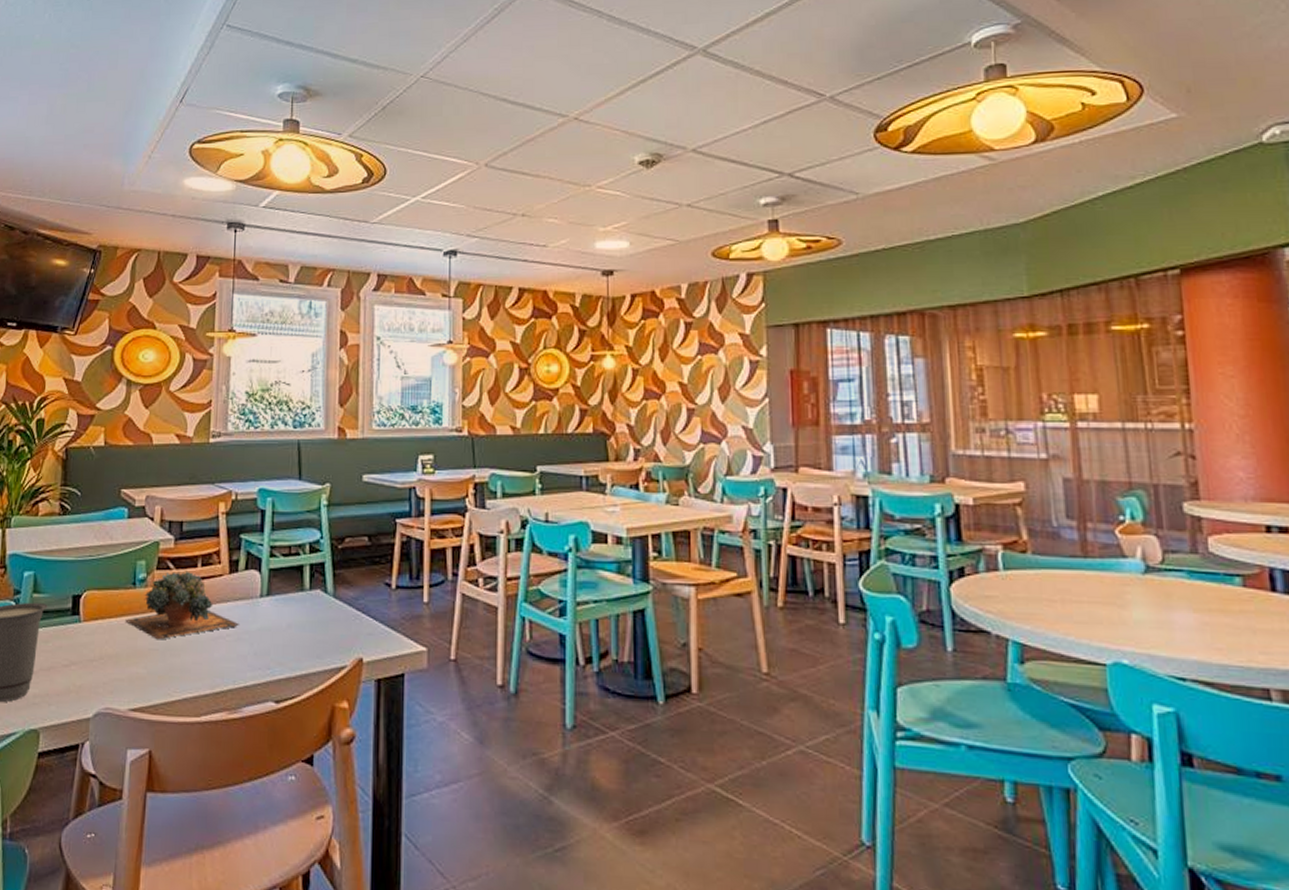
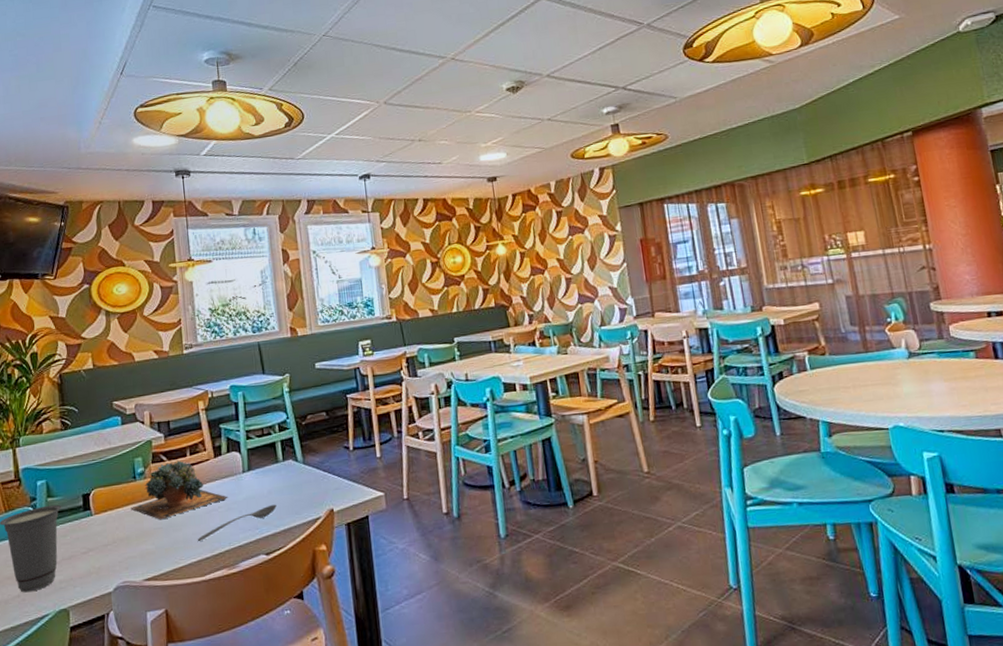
soupspoon: none [197,641,295,674] -> present [197,504,277,542]

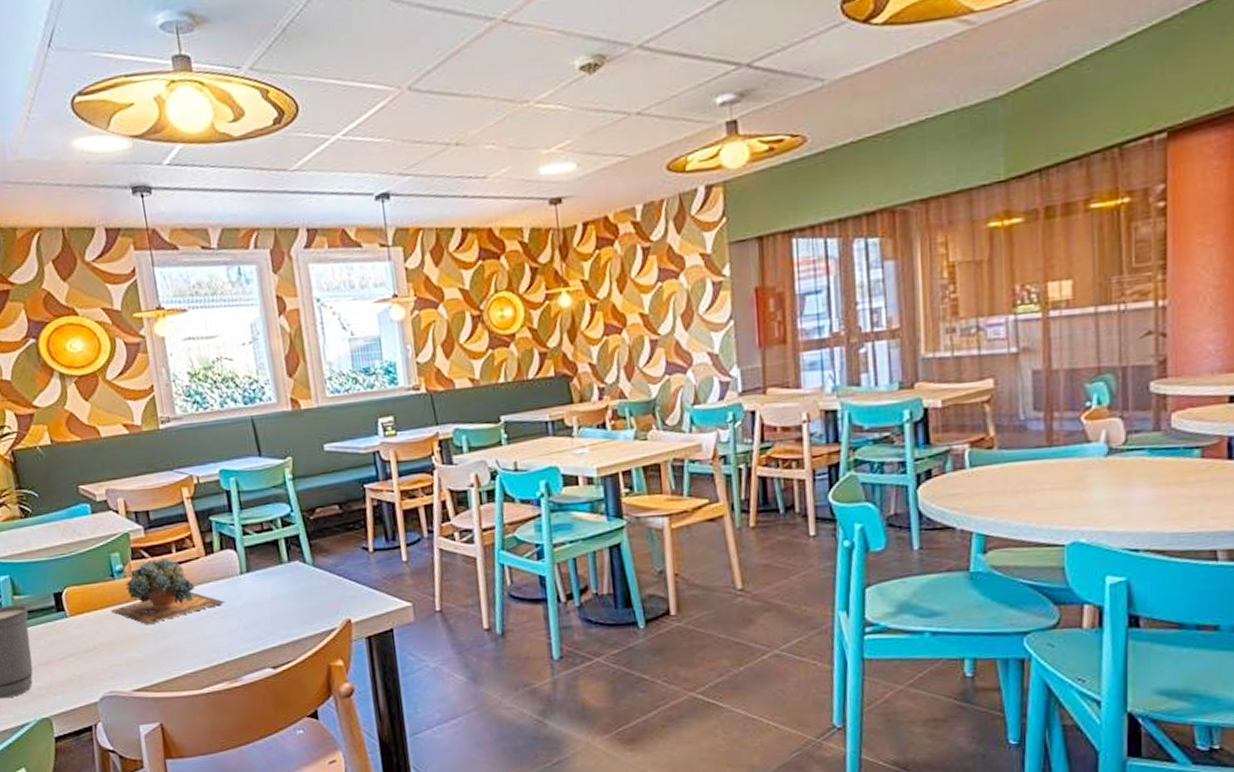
soupspoon: present [197,504,277,542] -> none [191,612,283,652]

